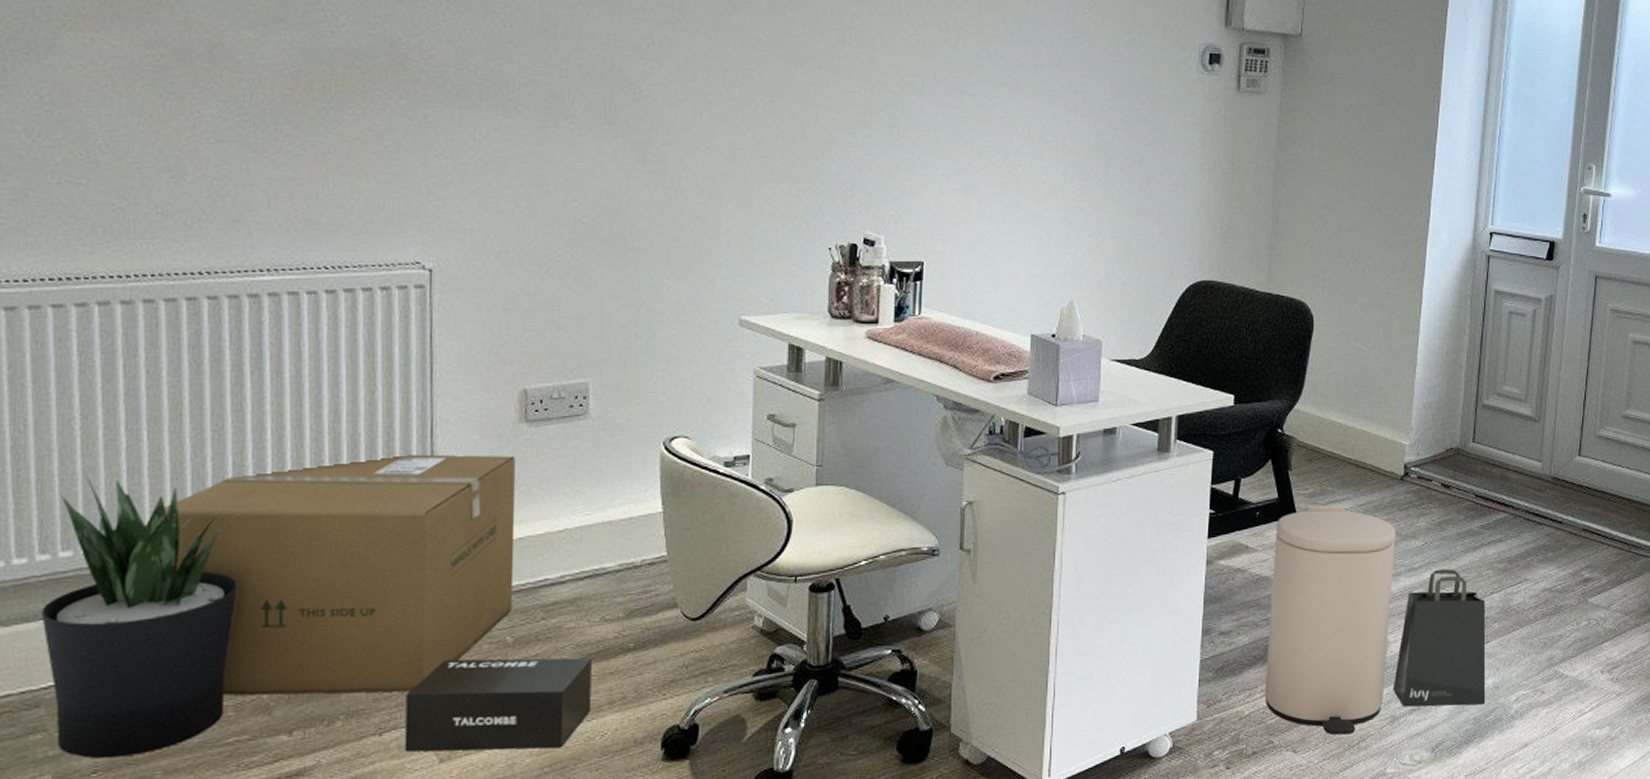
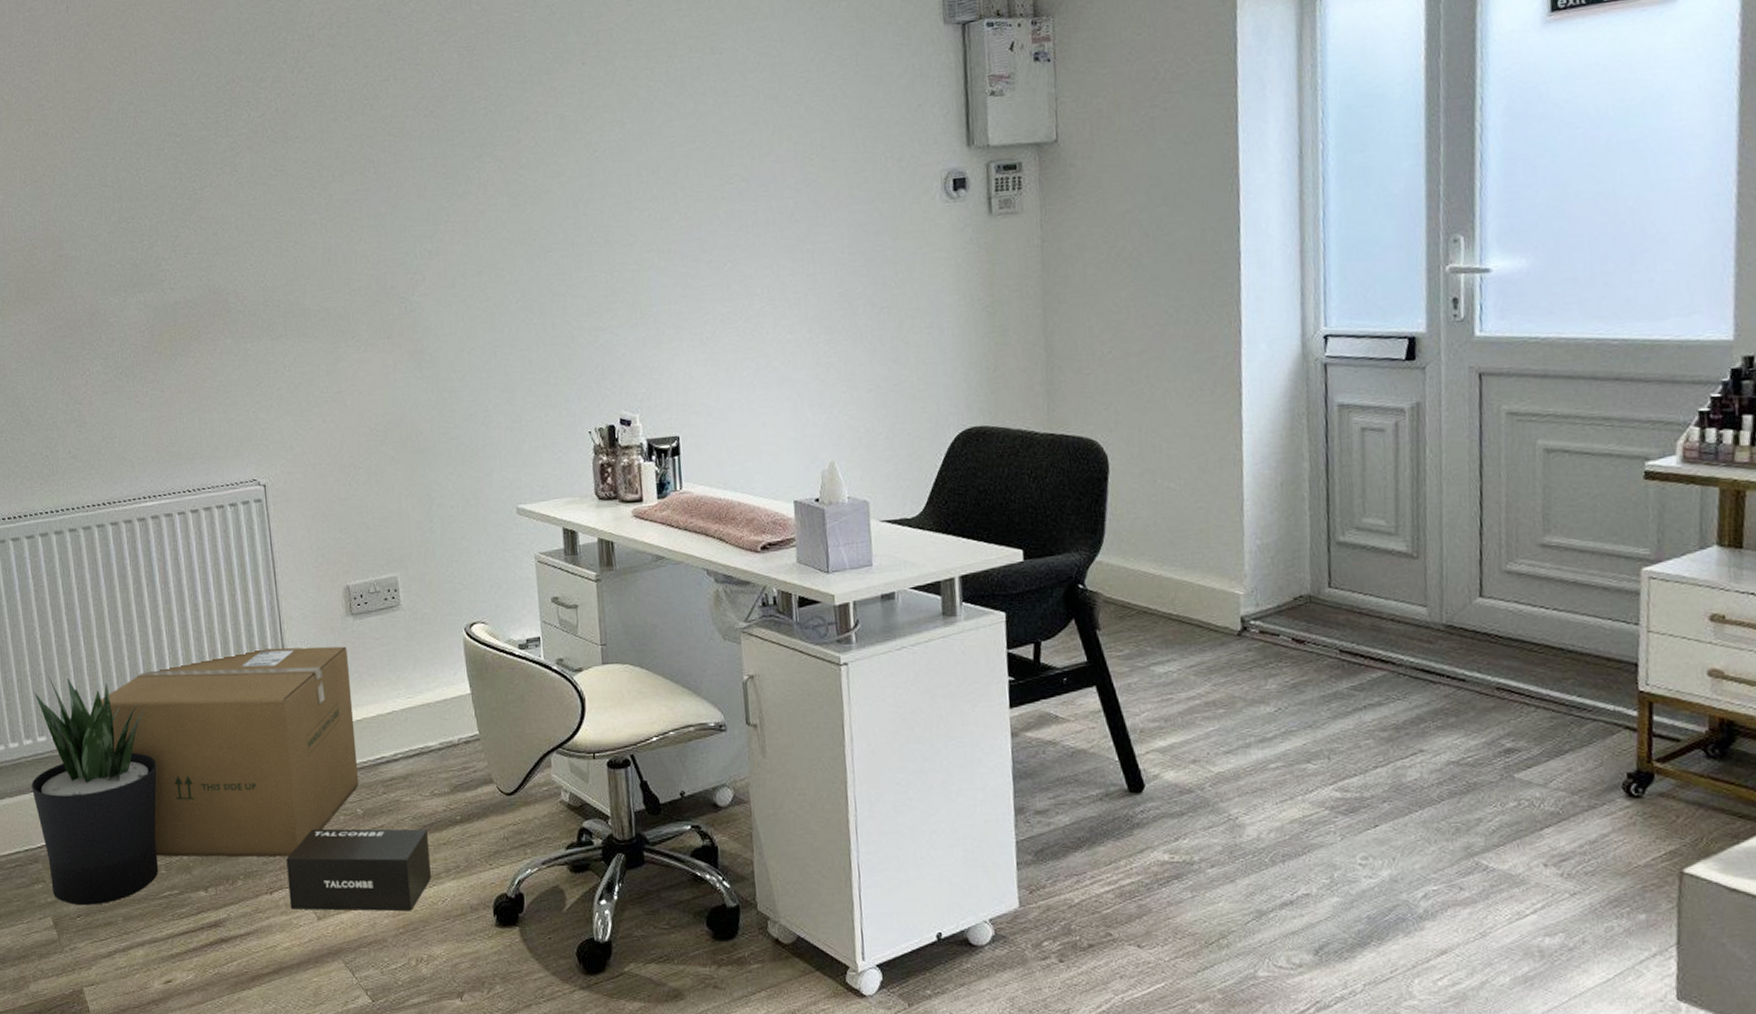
pedal bin: present [1264,504,1396,736] -> none [1088,666,1245,930]
shopping bag: present [1393,568,1486,707] -> none [1255,738,1382,901]

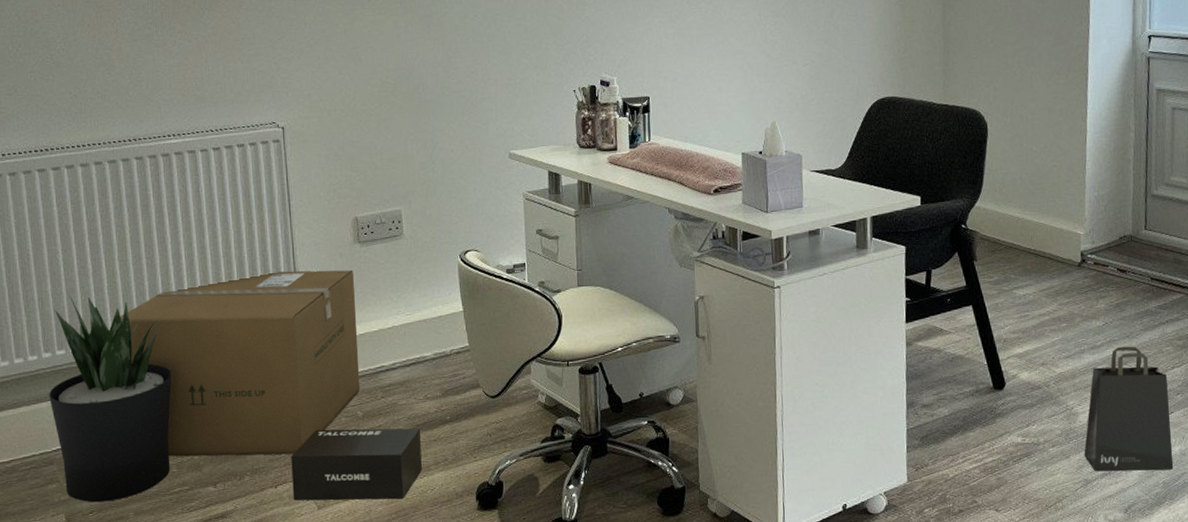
shopping bag: none [1255,738,1382,901] -> present [1084,346,1174,472]

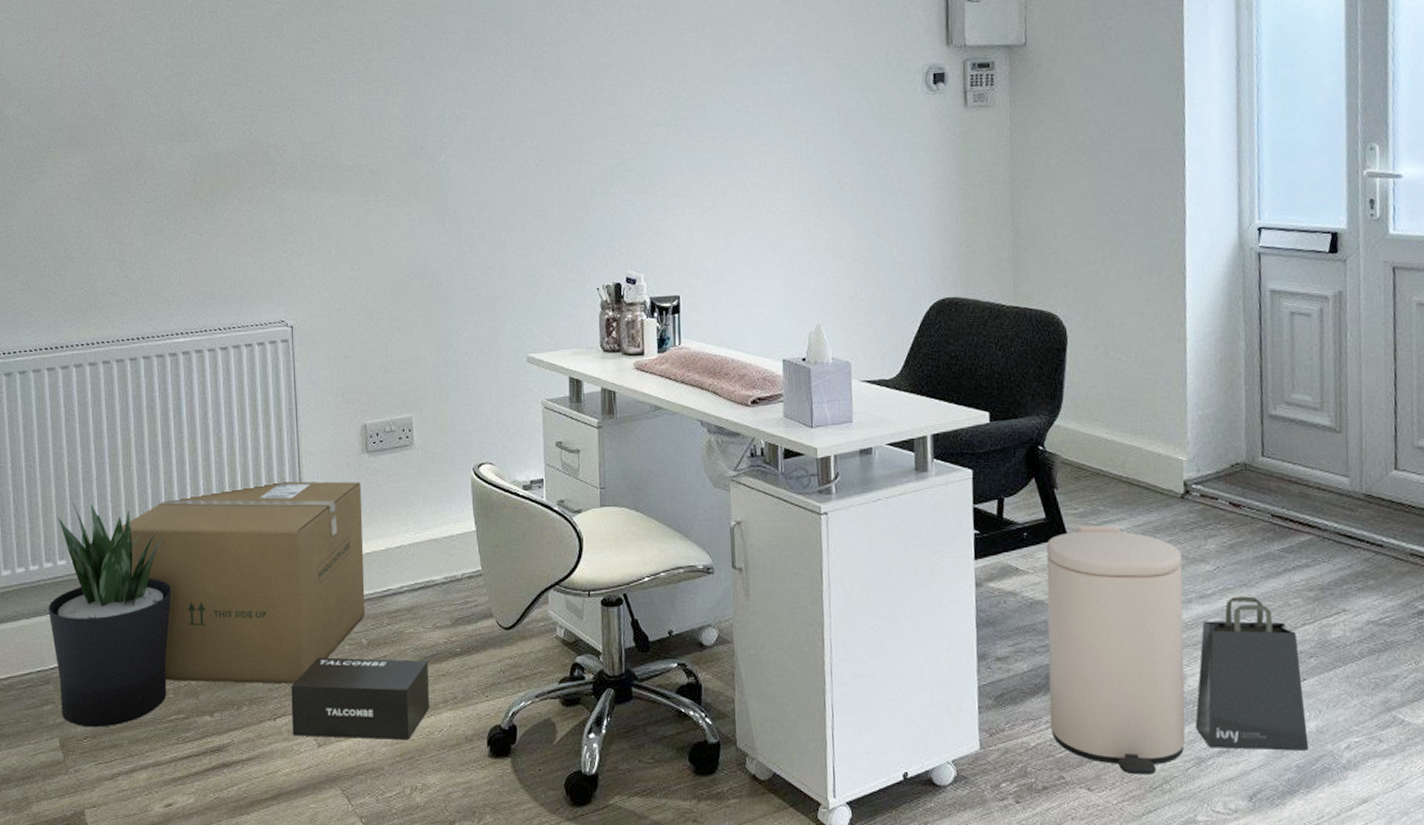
pedal bin: none [965,290,1078,497] -> present [1046,525,1186,775]

